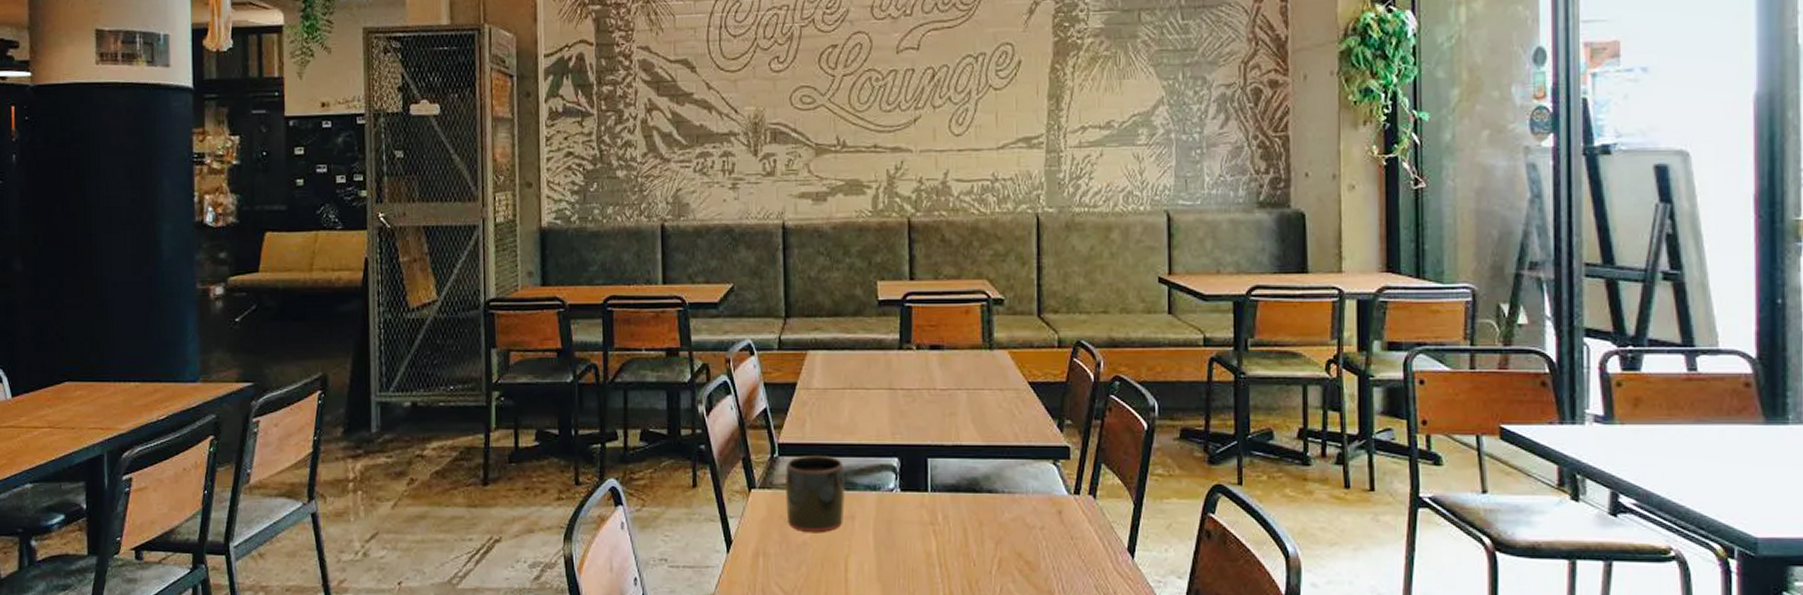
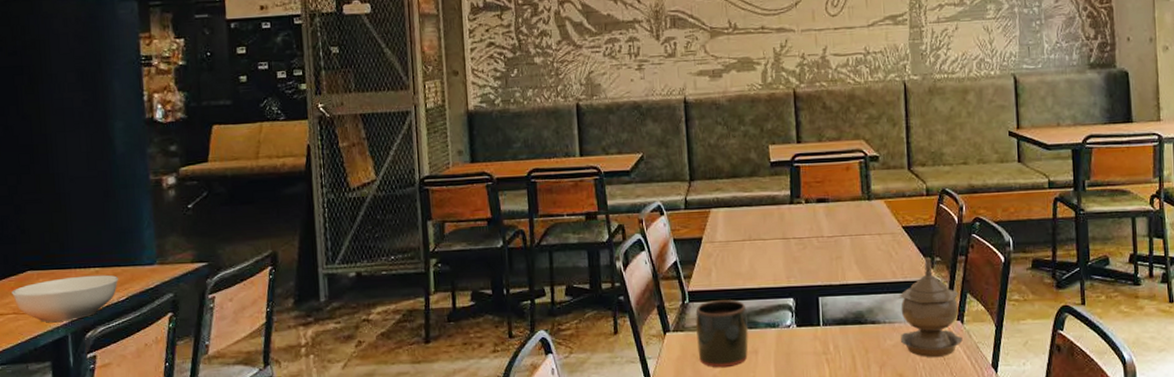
bowl: none [48,390,160,438] -> present [12,274,119,322]
sugar bowl: none [1020,419,1094,535] -> present [900,257,963,357]

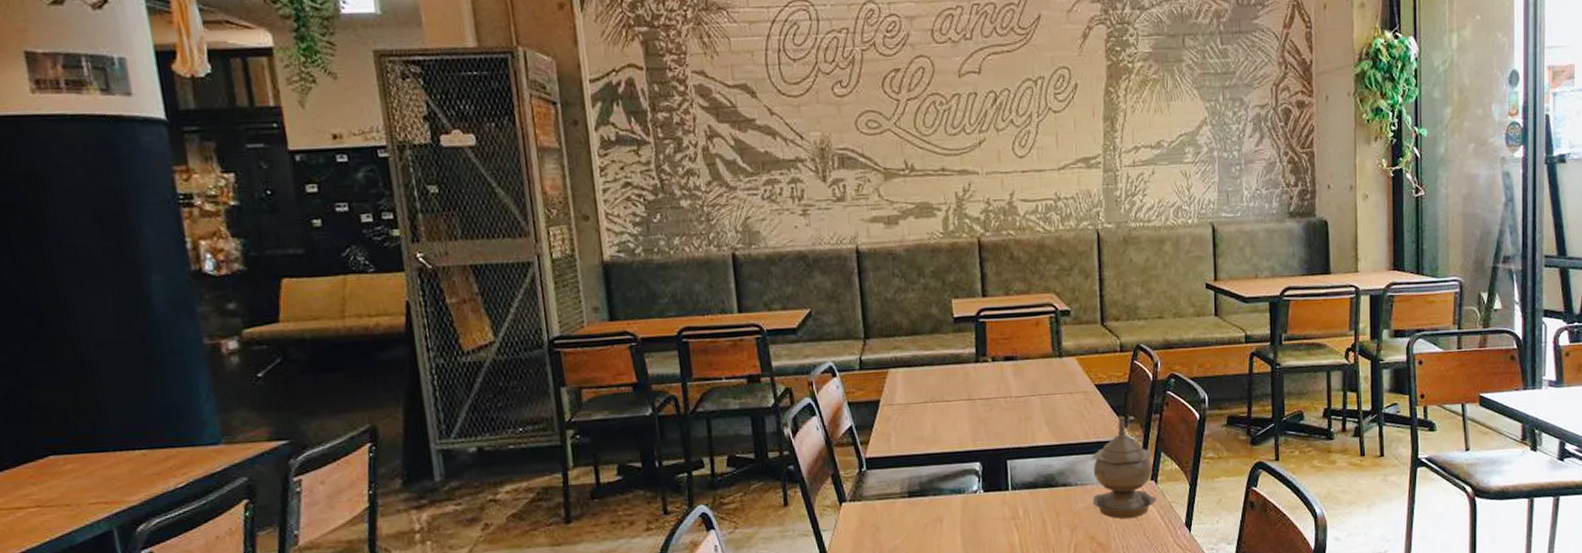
bowl: present [12,274,119,322] -> none [30,457,175,516]
mug: present [695,300,749,367] -> none [874,466,933,537]

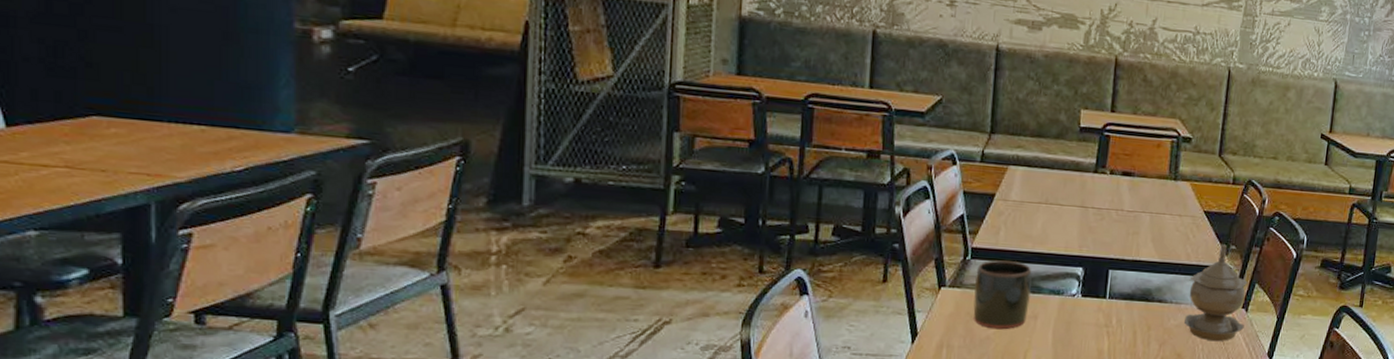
mug: none [874,466,933,537] -> present [973,260,1032,329]

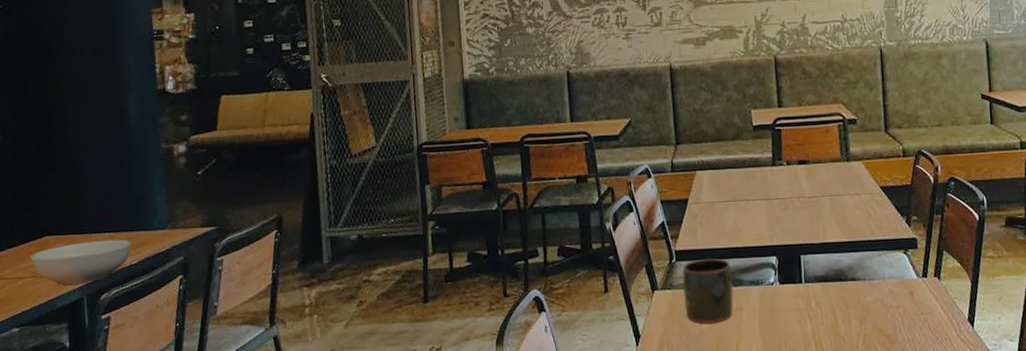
bowl: none [64,131,236,186] -> present [30,239,132,285]
sugar bowl: present [1183,244,1248,341] -> none [879,216,940,313]

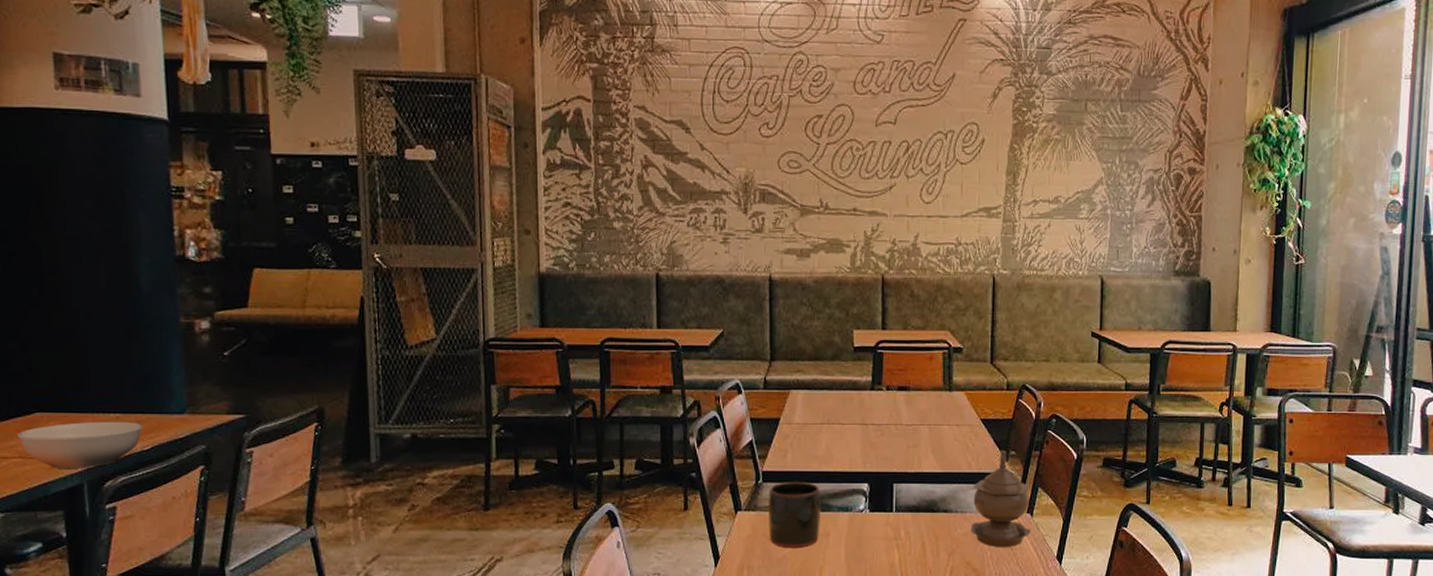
sugar bowl: none [879,216,940,313] -> present [970,450,1031,547]

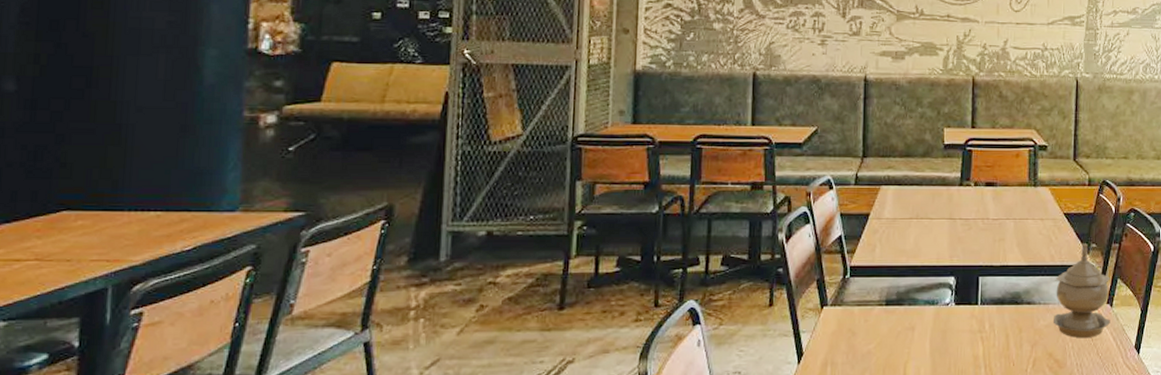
bowl: present [17,421,144,468] -> none [36,220,187,271]
mug: present [769,482,820,547] -> none [854,276,907,342]

